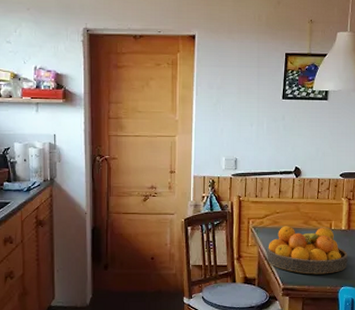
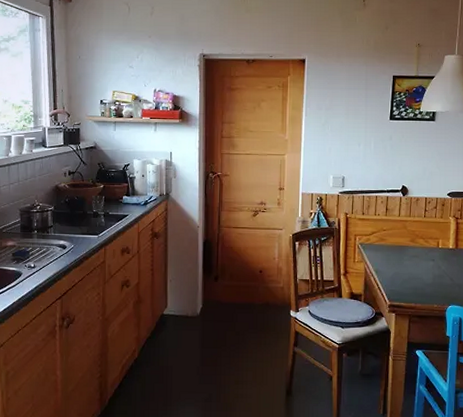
fruit bowl: present [267,226,349,275] -> none [373,243,456,292]

